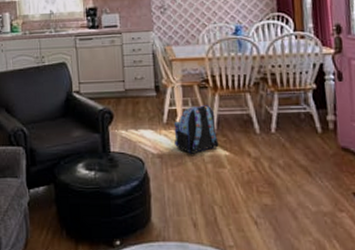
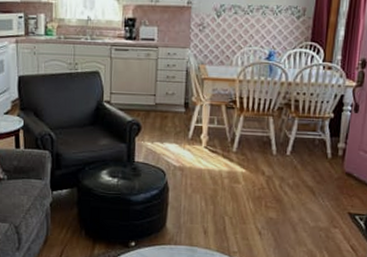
backpack: present [173,105,219,154] -> none [197,124,238,169]

